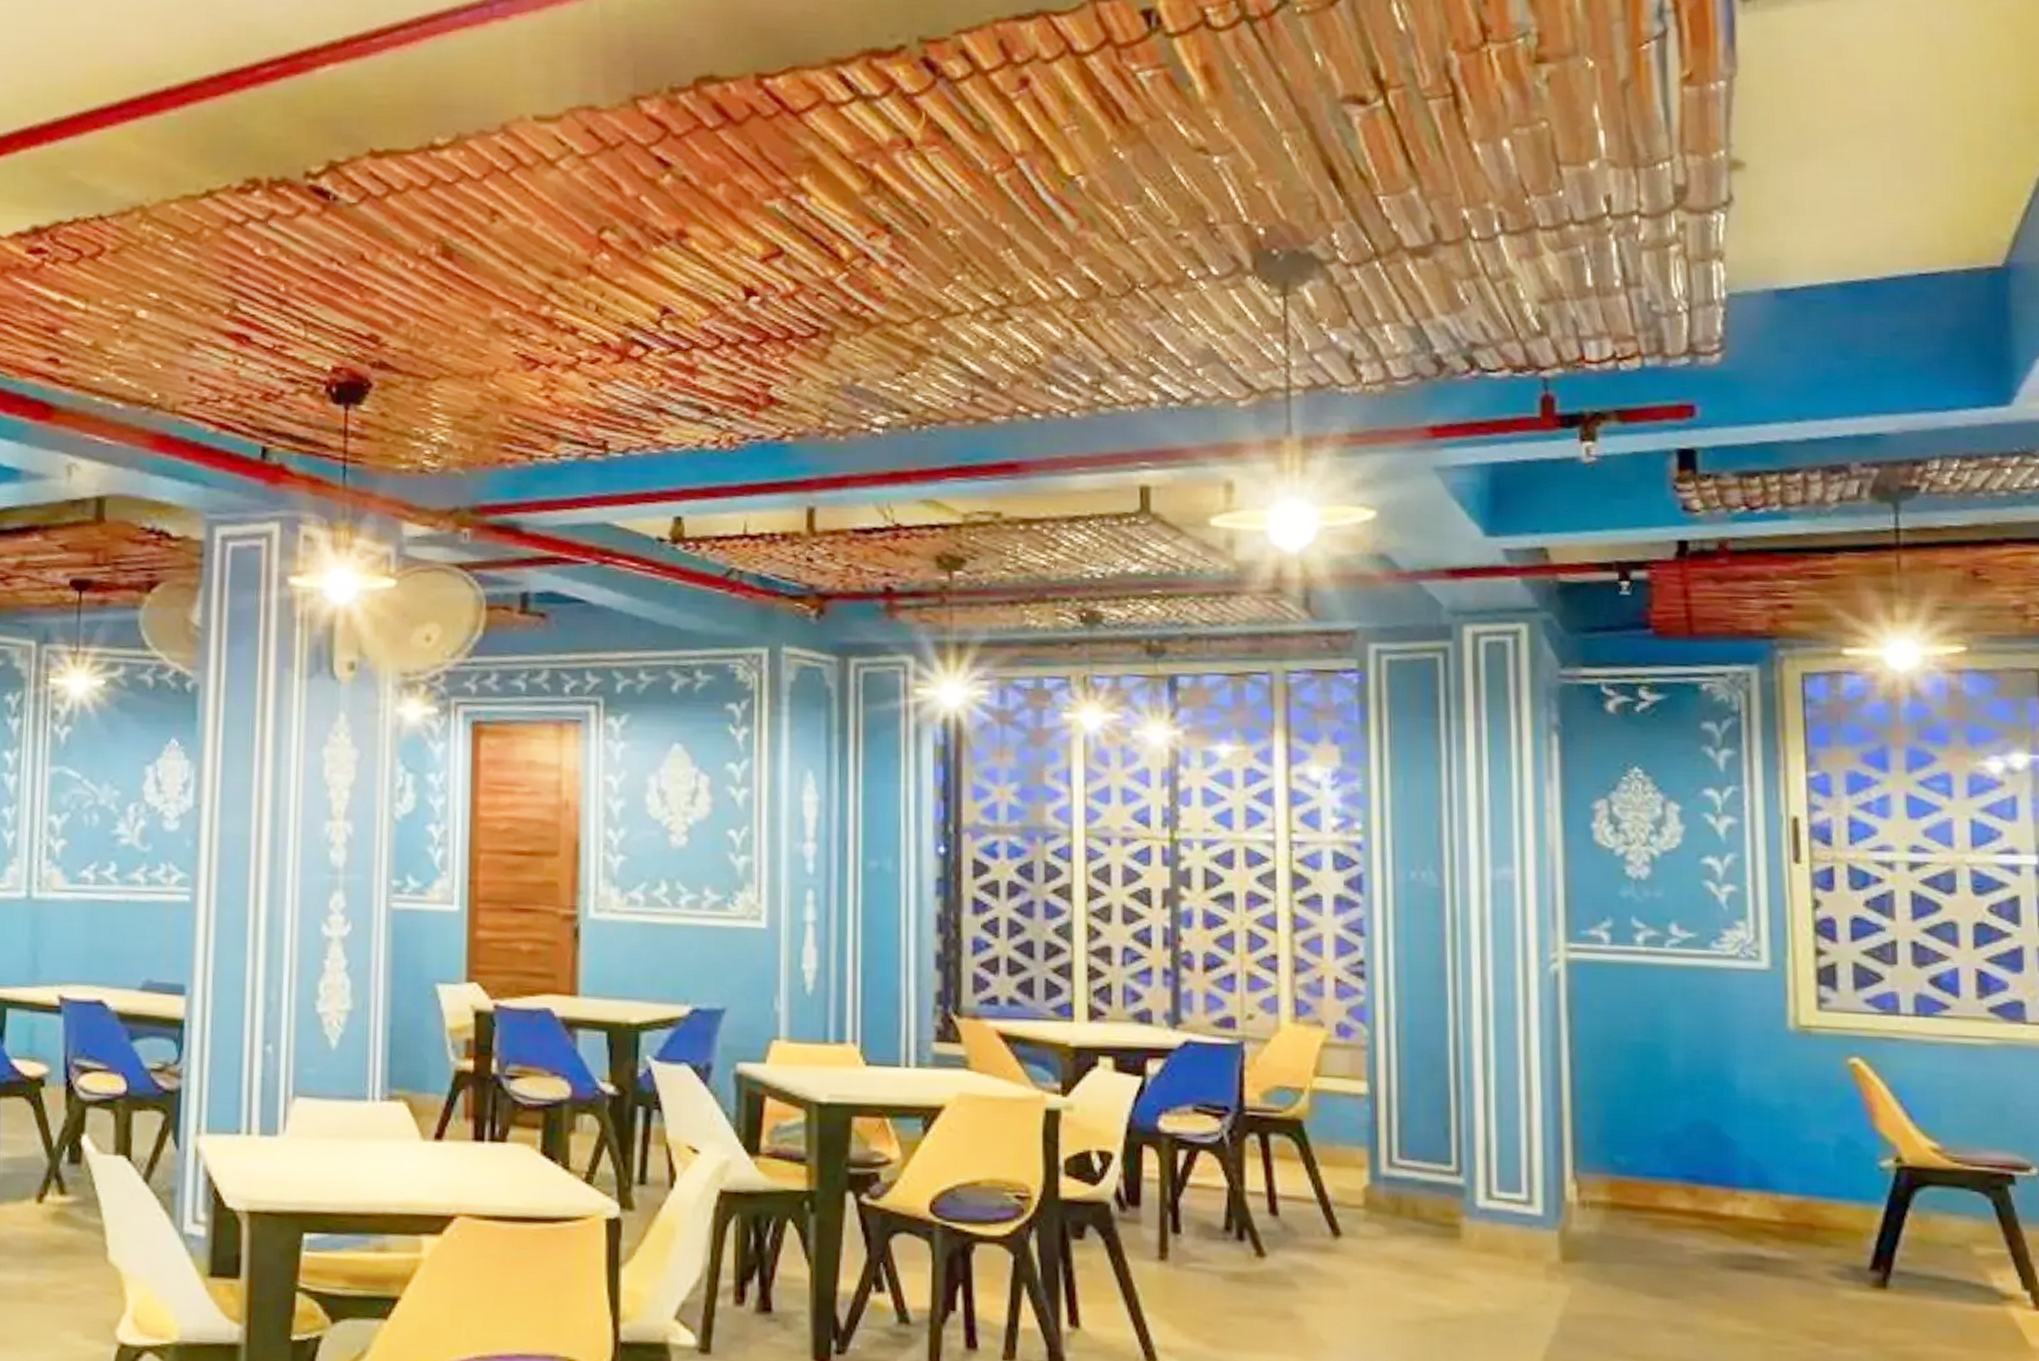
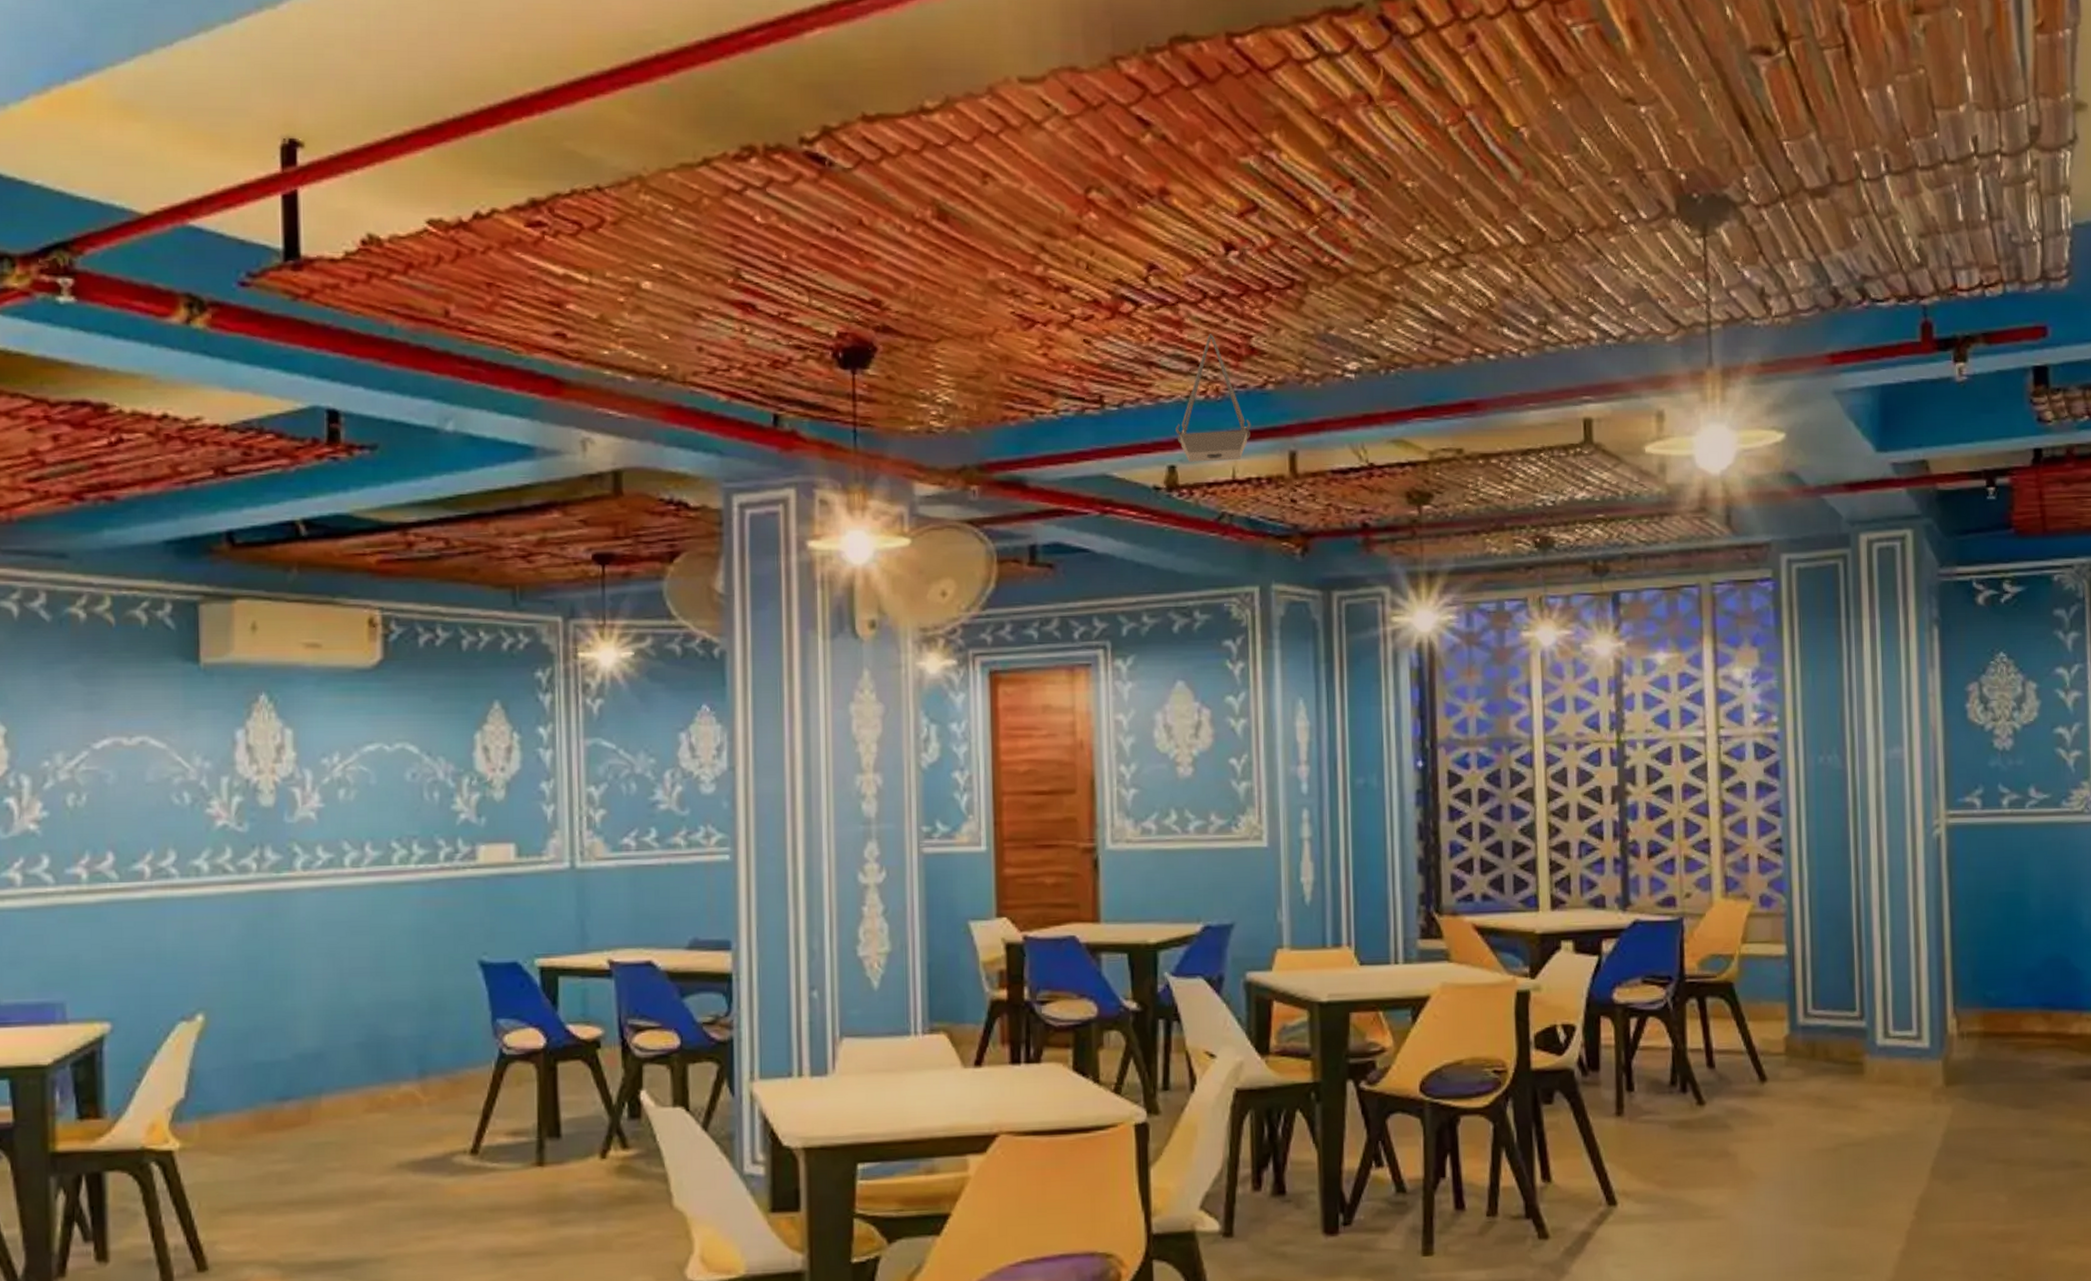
hanging planter: none [684,381,767,514] -> present [1175,334,1251,462]

